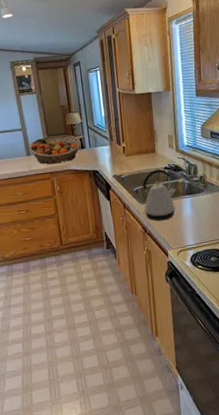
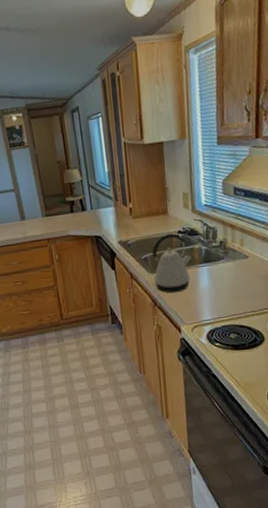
fruit basket: present [28,134,81,164] -> none [22,195,82,230]

